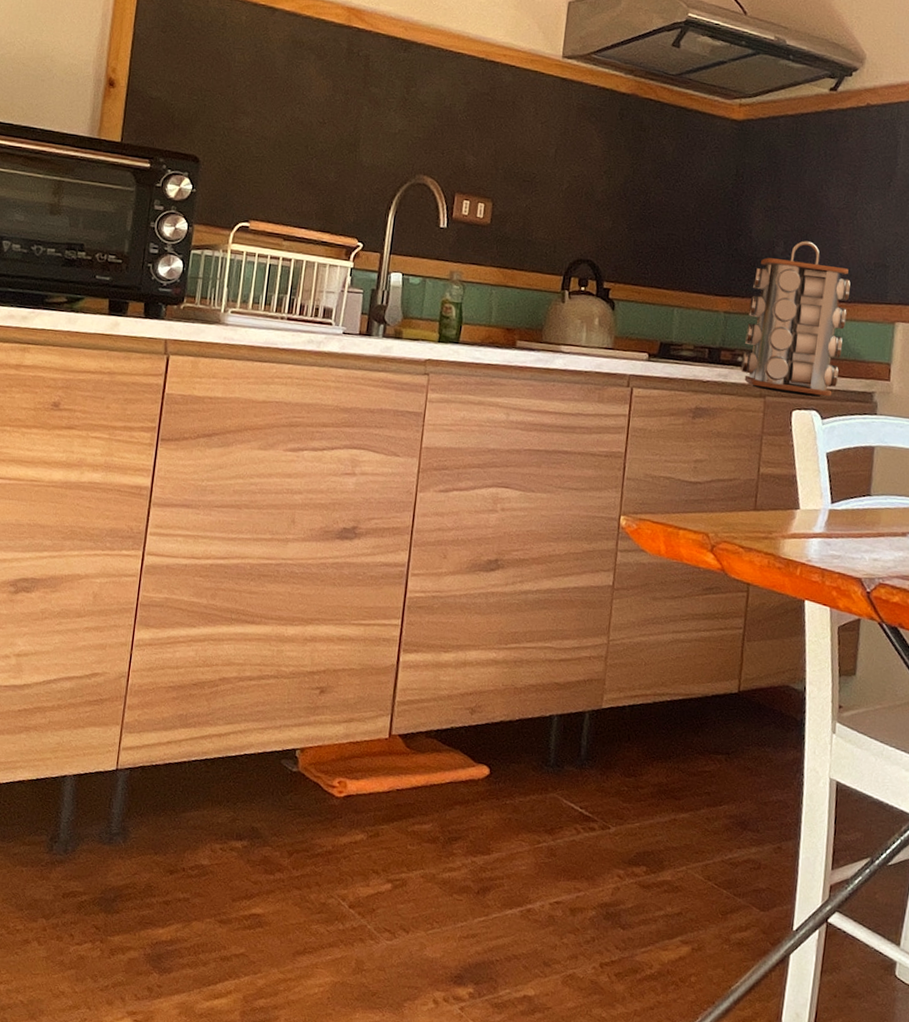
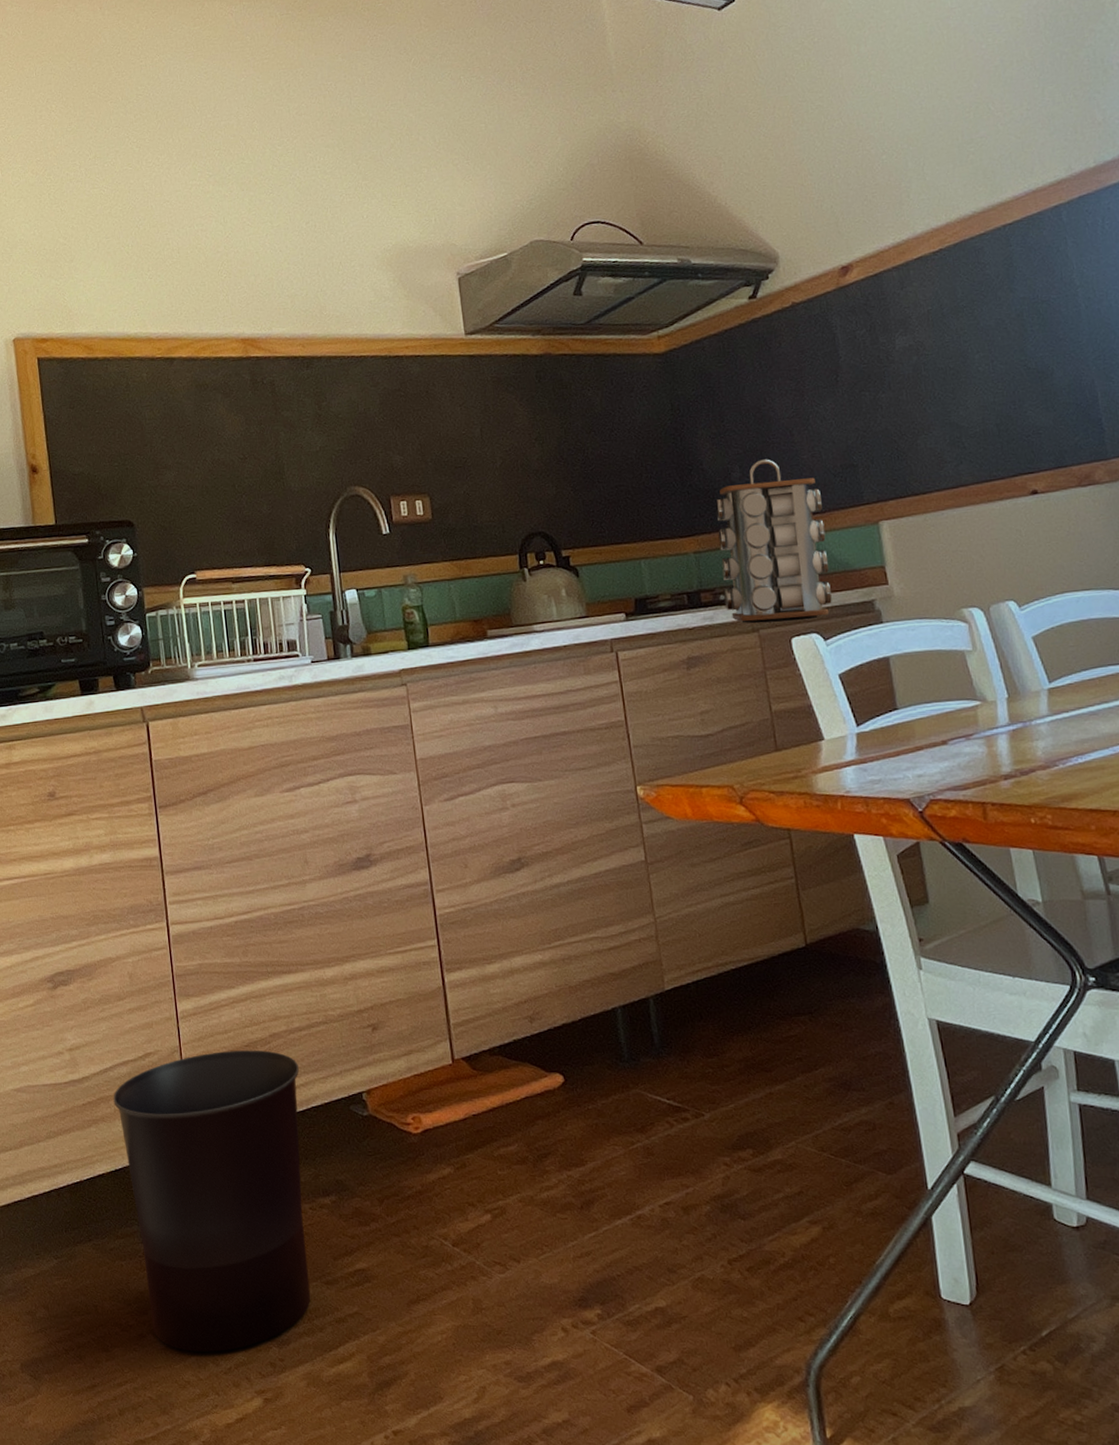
waste bin: none [39,684,241,969] -> present [113,1050,311,1352]

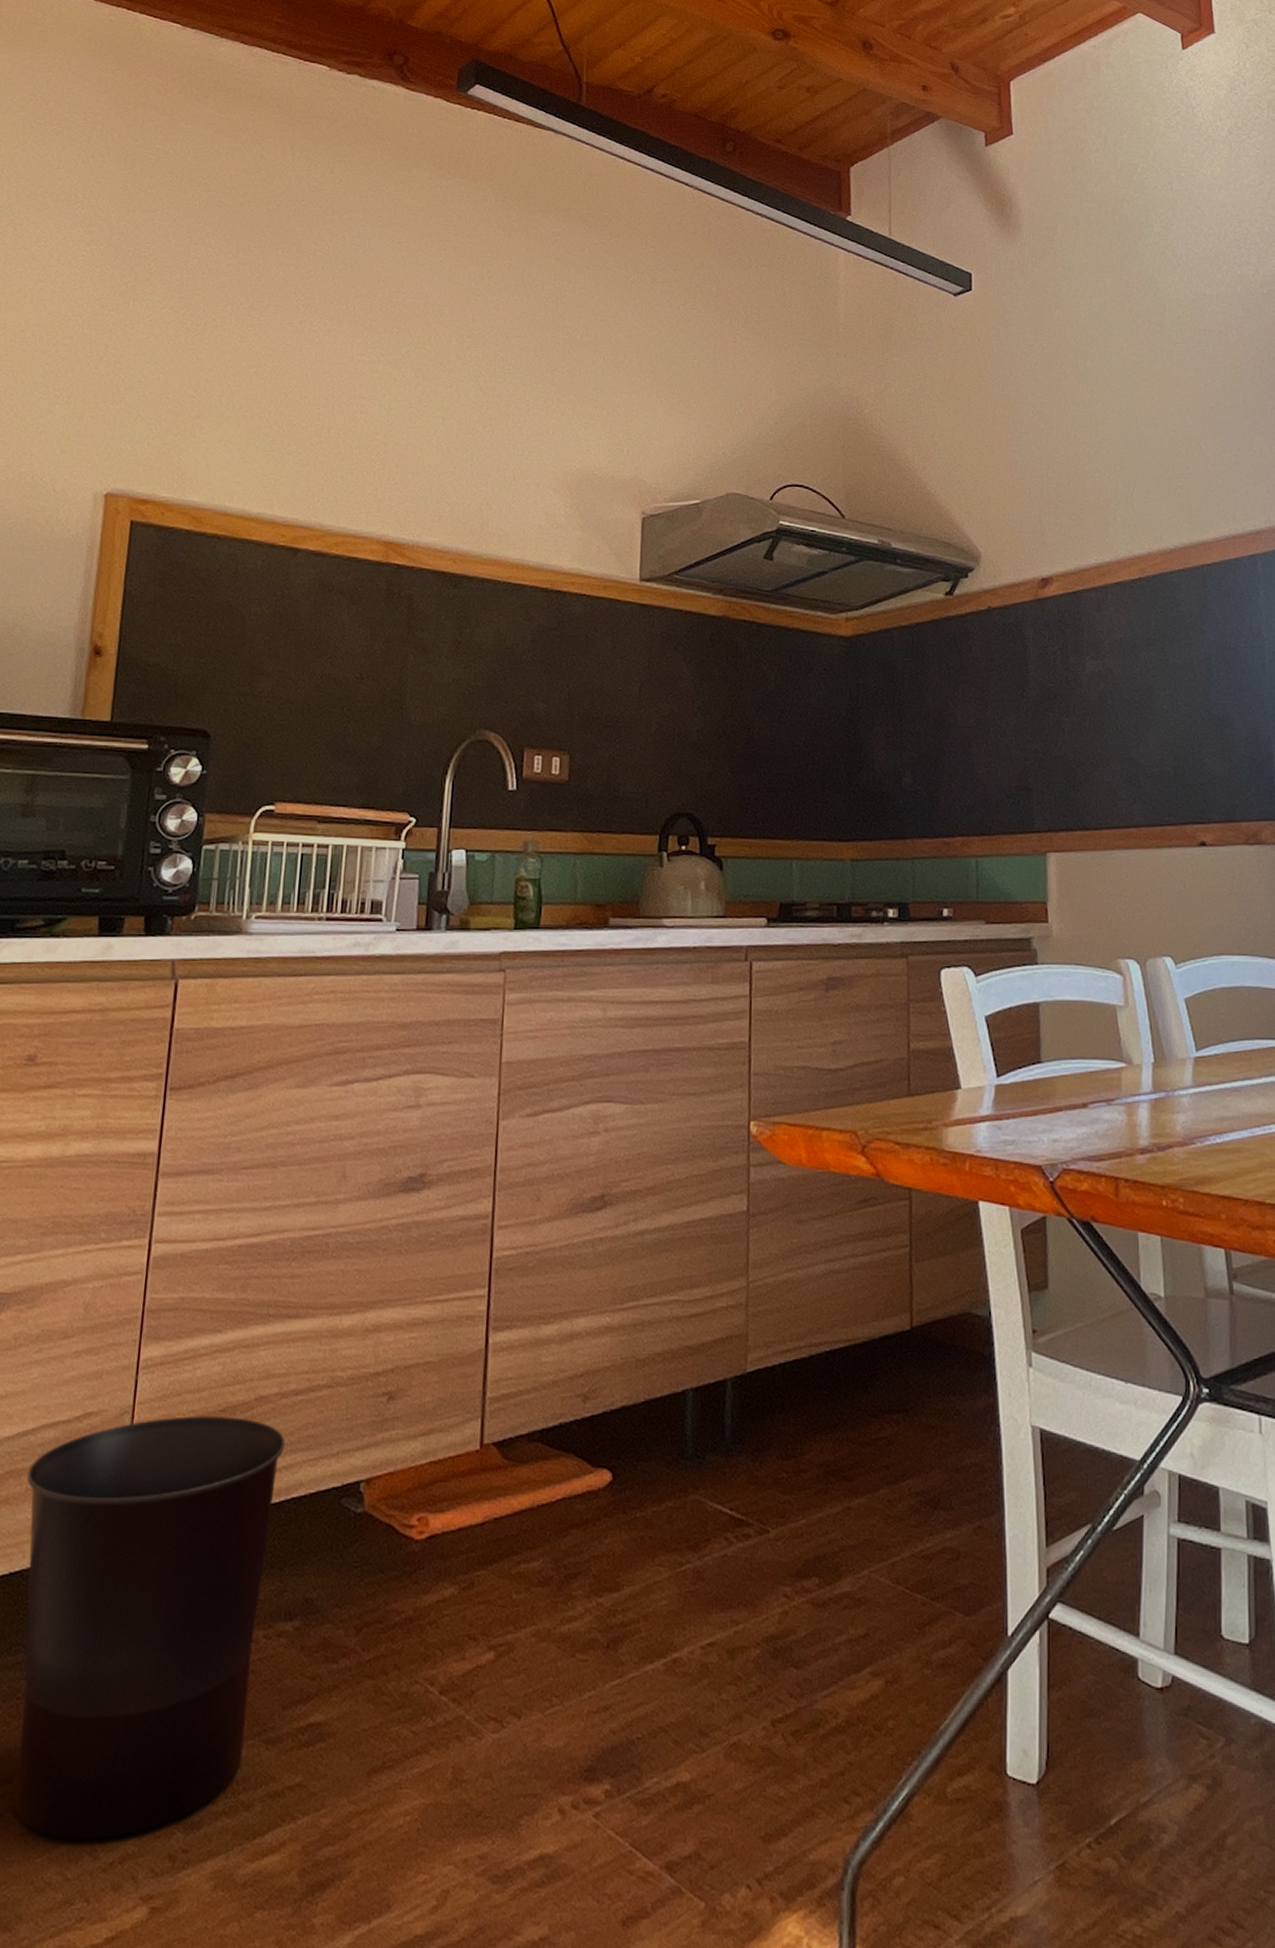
spice rack: present [715,459,832,624] -> none [876,768,991,951]

